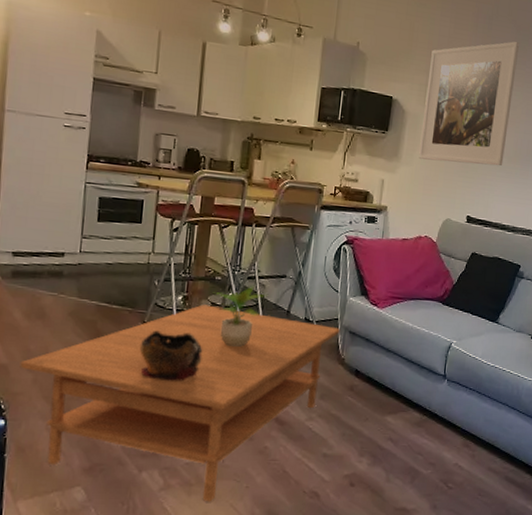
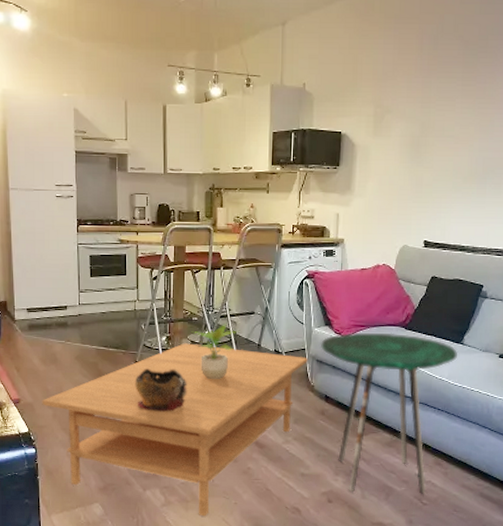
side table: none [354,304,493,477] -> present [320,332,458,494]
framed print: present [419,41,519,166] -> none [371,57,467,189]

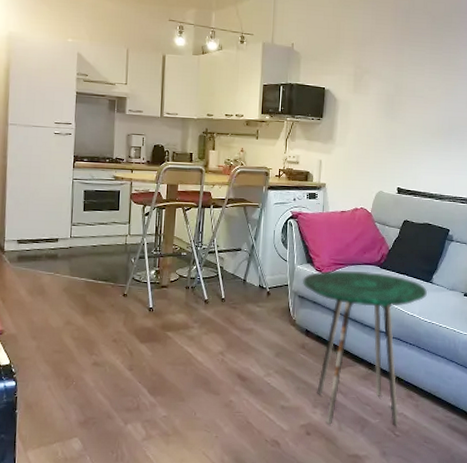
coffee table: present [42,343,309,517] -> none [26,277,291,451]
decorative bowl: present [134,368,187,412] -> none [121,301,174,344]
potted plant: present [191,323,239,380] -> none [180,258,226,314]

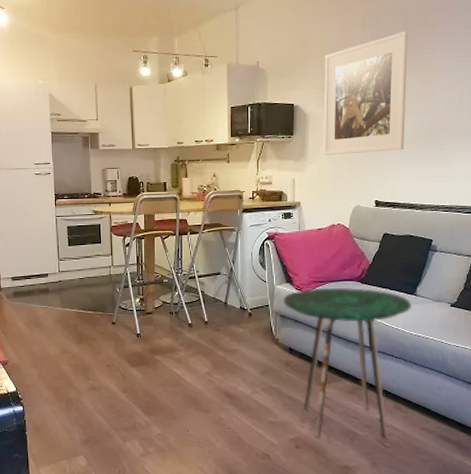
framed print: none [351,30,435,142] -> present [323,30,408,155]

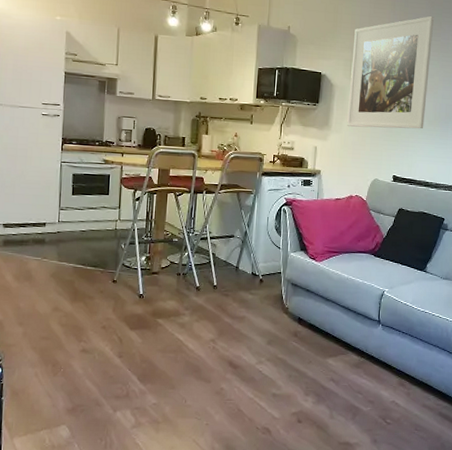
side table: present [282,287,412,438] -> none [295,257,422,414]

